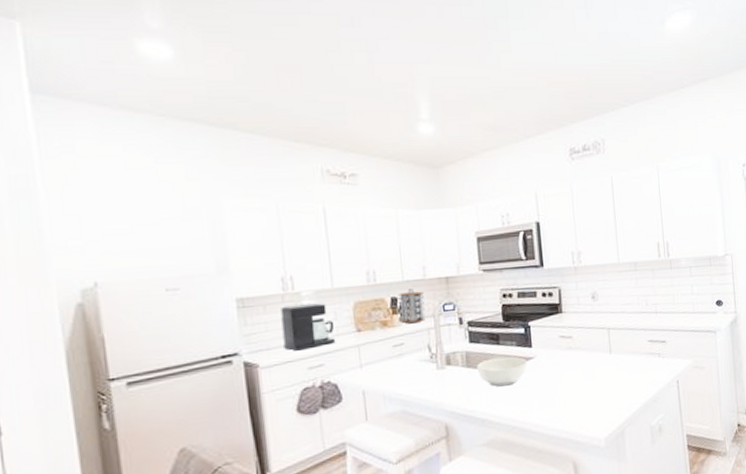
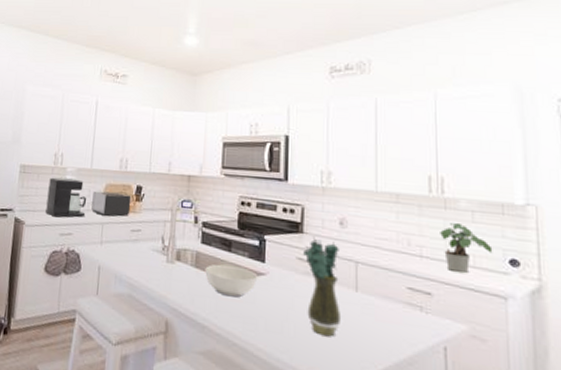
toaster: none [340,308,388,338] -> present [91,191,132,217]
spice rack: present [398,289,426,324] -> none [142,181,166,214]
vase: none [564,314,601,398] -> present [303,236,340,337]
potted plant: none [668,279,705,320] -> present [440,223,493,274]

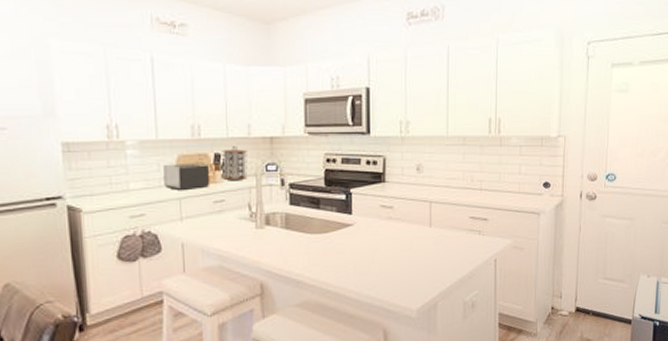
coffee maker: present [45,177,86,218] -> none [105,153,158,199]
spice rack: none [142,181,166,214] -> present [222,146,248,181]
bowl: present [205,264,258,298] -> none [295,221,346,251]
vase: present [303,236,340,337] -> none [386,184,417,269]
potted plant: present [440,223,493,274] -> none [496,158,533,199]

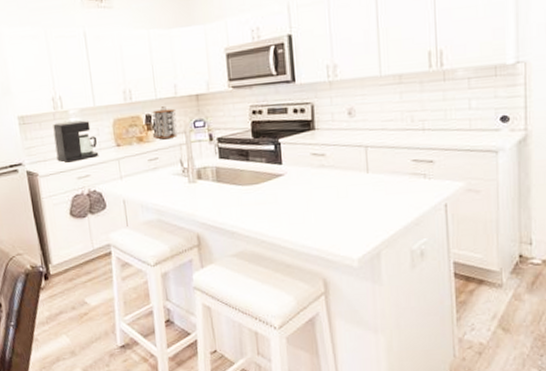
coffee maker: none [105,153,158,199] -> present [53,120,99,163]
toaster: present [163,163,210,191] -> none [102,125,143,152]

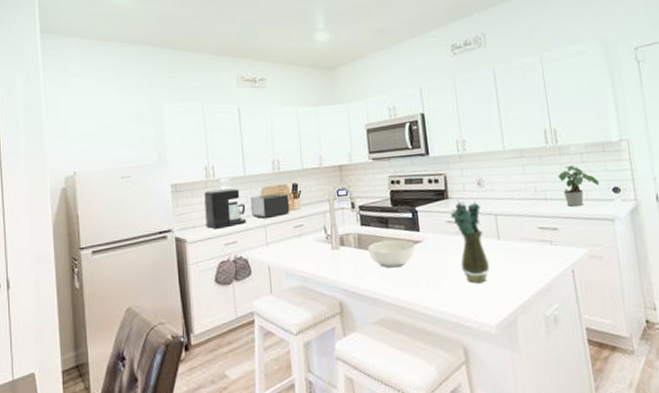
toaster: none [102,125,143,152] -> present [251,193,290,219]
spice rack: present [152,106,178,140] -> none [298,176,322,207]
bowl: none [226,172,277,202] -> present [368,239,416,268]
vase: none [317,130,355,218] -> present [451,199,489,284]
potted plant: none [440,92,486,138] -> present [558,166,600,207]

